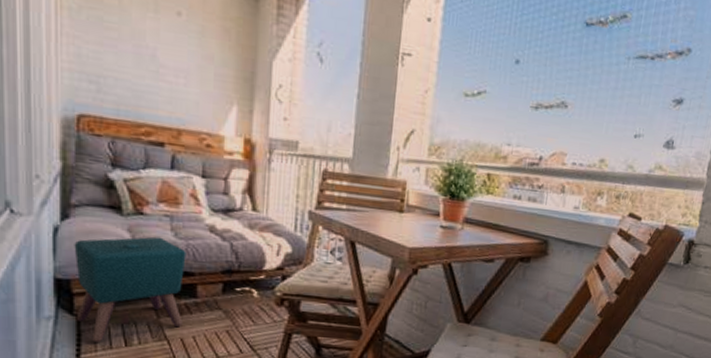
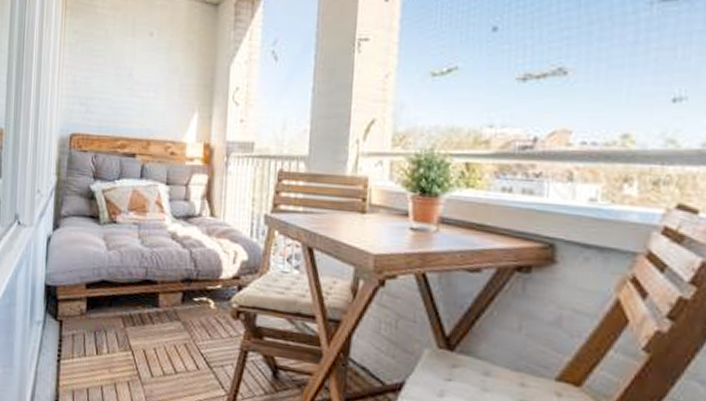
ottoman: present [74,237,186,344] -> none [59,244,151,350]

